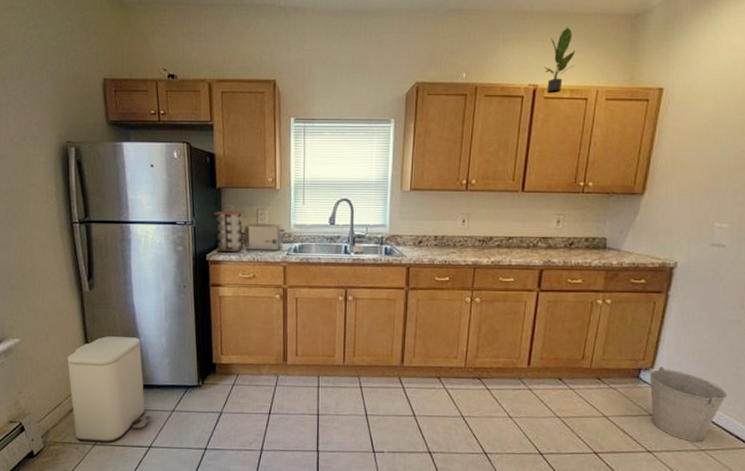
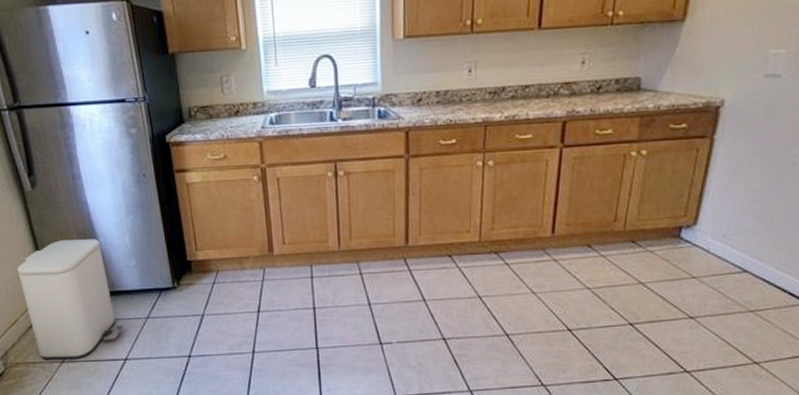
spice rack: present [213,205,246,253] -> none [168,73,212,131]
toaster: present [244,223,286,253] -> none [207,91,258,129]
bucket: present [649,366,728,443] -> none [691,221,781,304]

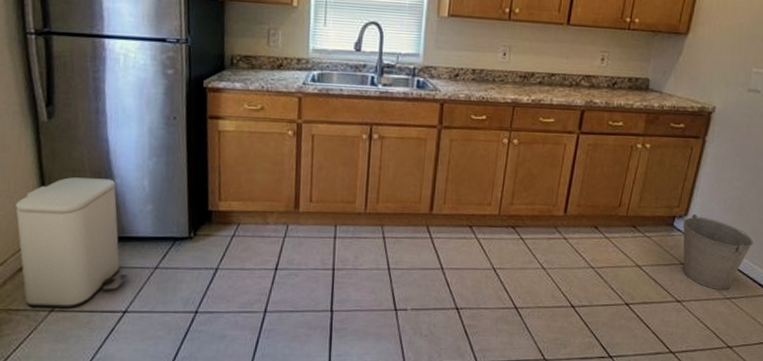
bucket: none [691,221,781,304] -> present [682,213,754,291]

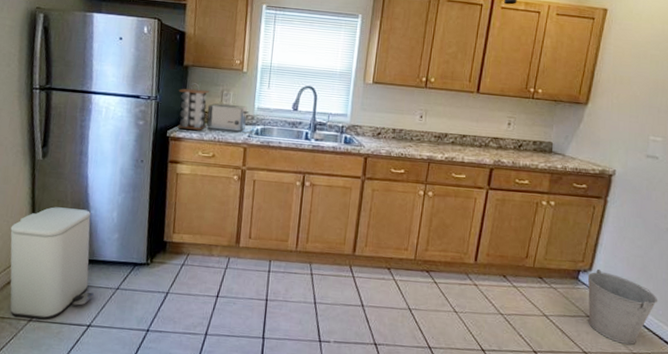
spice rack: none [214,21,253,79] -> present [177,83,210,131]
toaster: none [251,44,303,81] -> present [206,102,249,134]

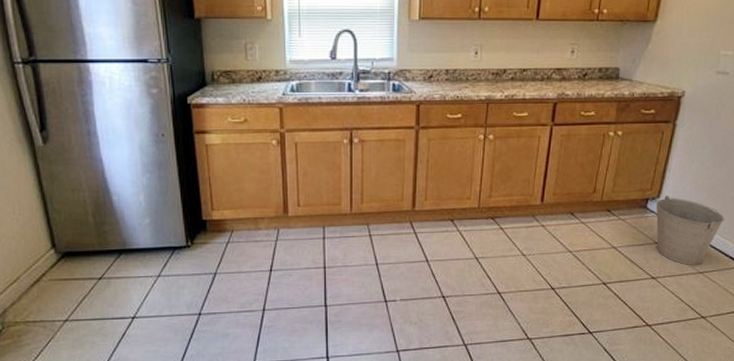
pedal bin: present [9,207,94,320] -> none [22,196,133,319]
spice rack: present [177,83,210,131] -> none [193,38,234,94]
toaster: present [206,102,249,134] -> none [231,59,280,93]

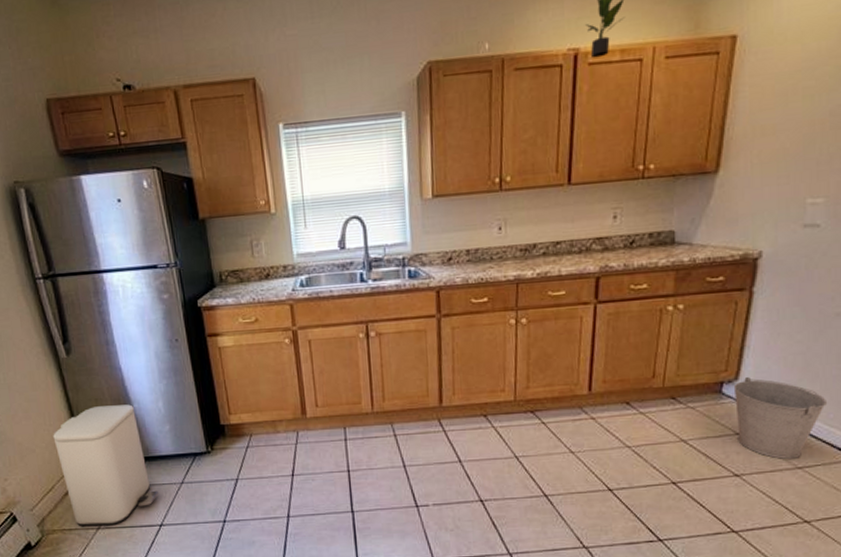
pedal bin: none [22,196,133,319] -> present [53,404,158,527]

